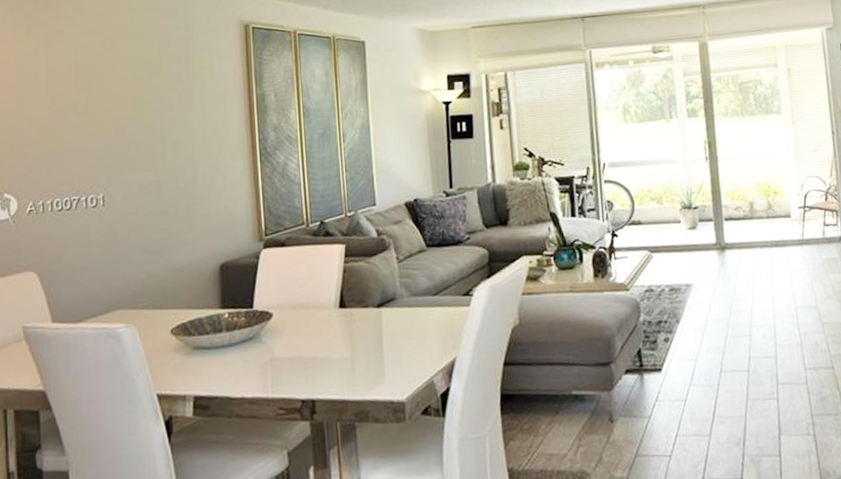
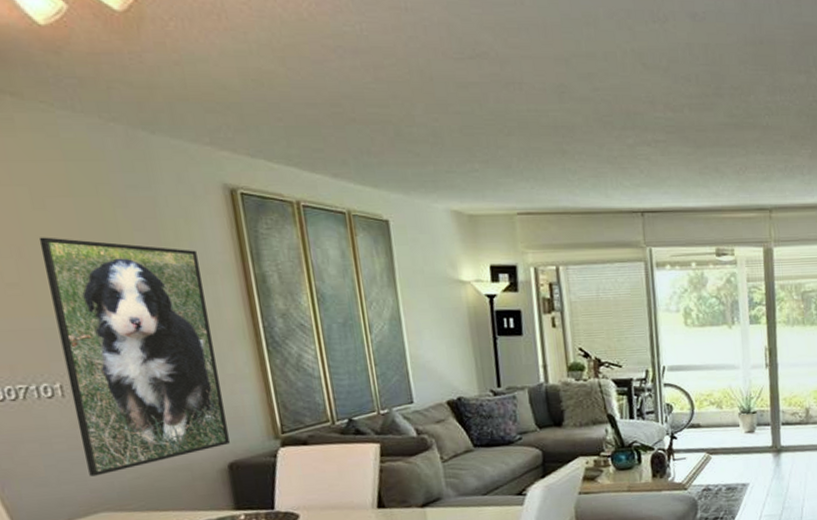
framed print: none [104,73,223,277] -> present [38,237,230,476]

